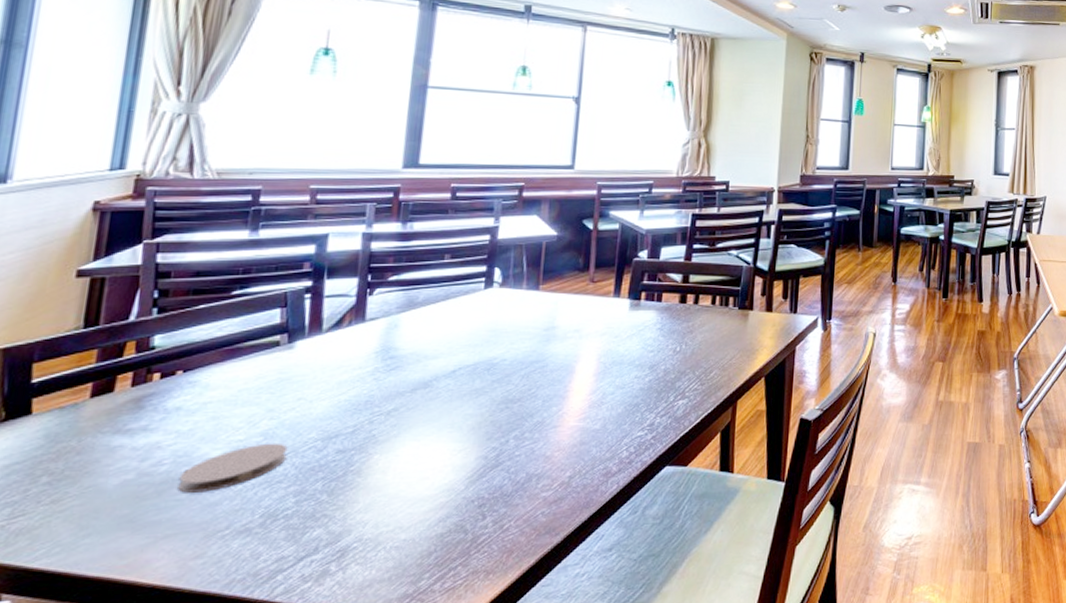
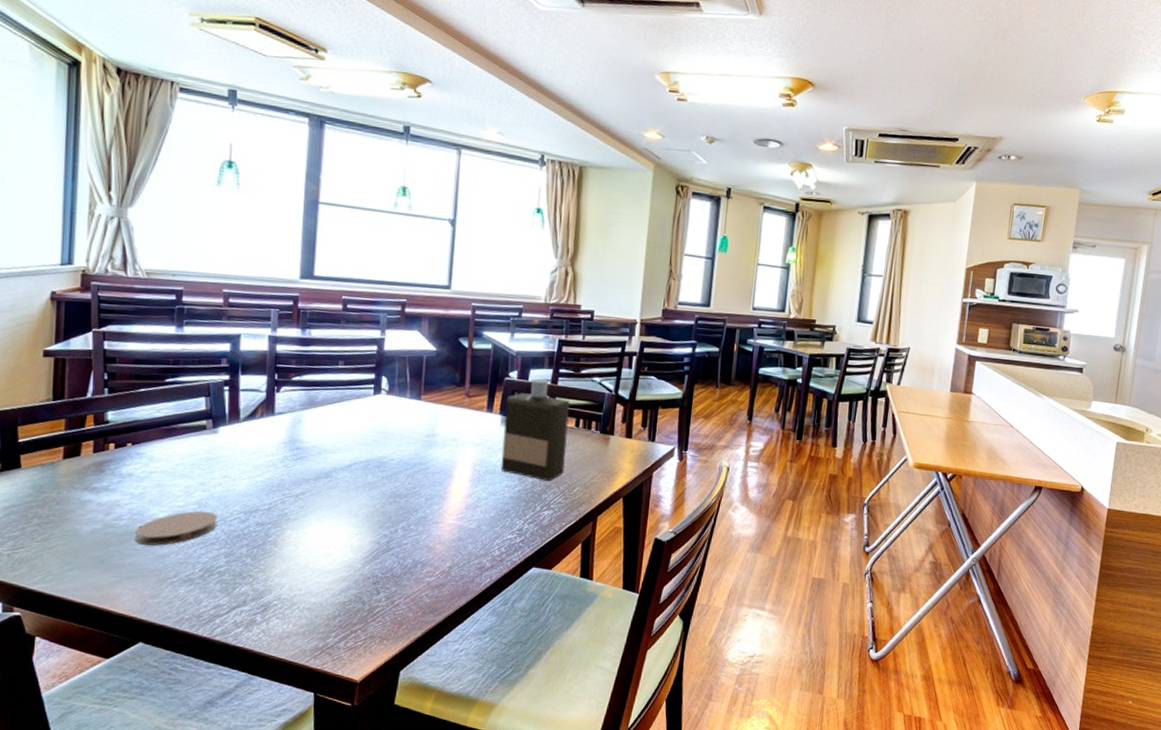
bottle: none [629,256,705,367] -> present [500,378,570,481]

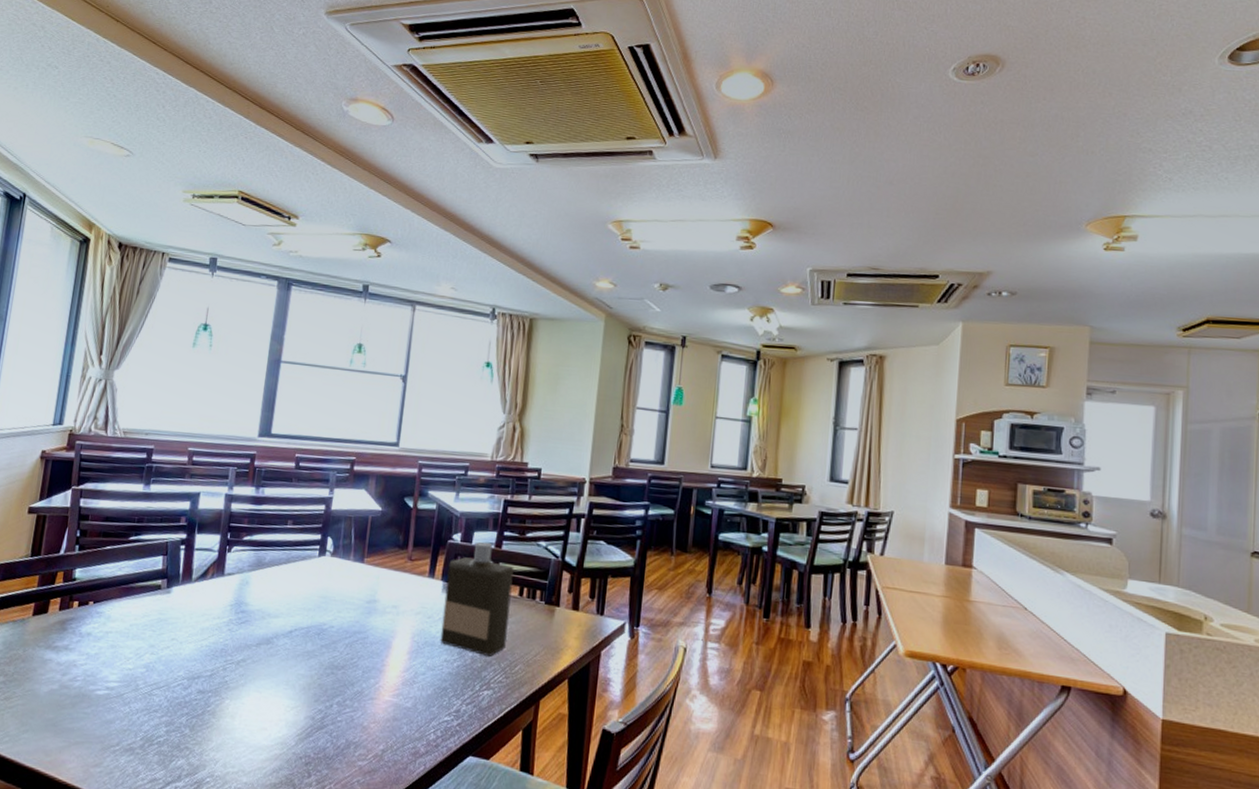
coaster: present [135,510,218,546] -> none [86,674,163,710]

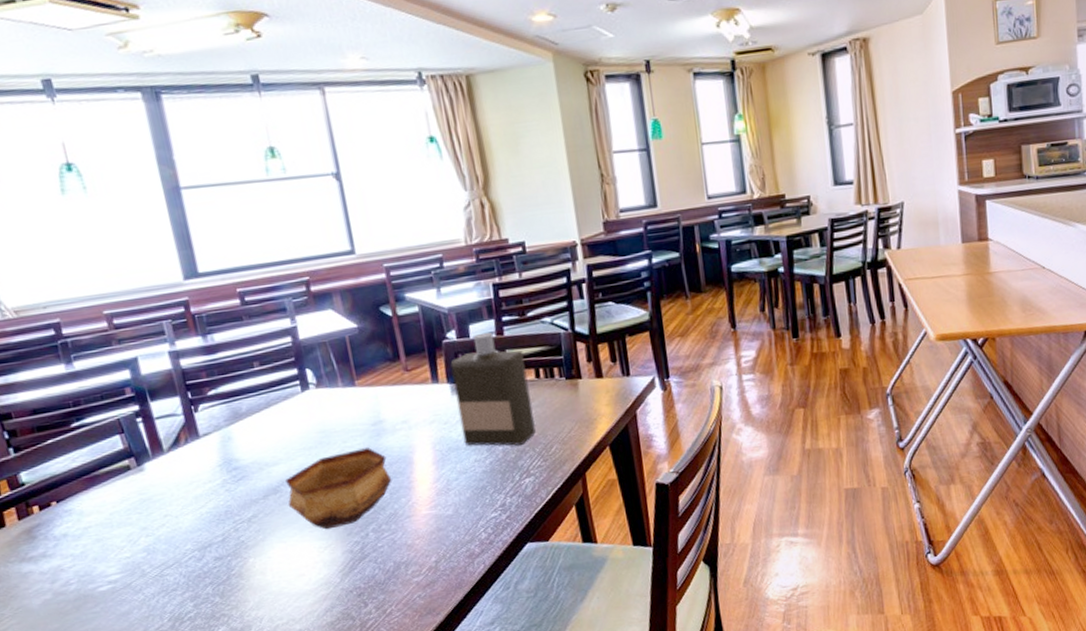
bowl: none [274,621,370,692] -> present [284,447,392,530]

